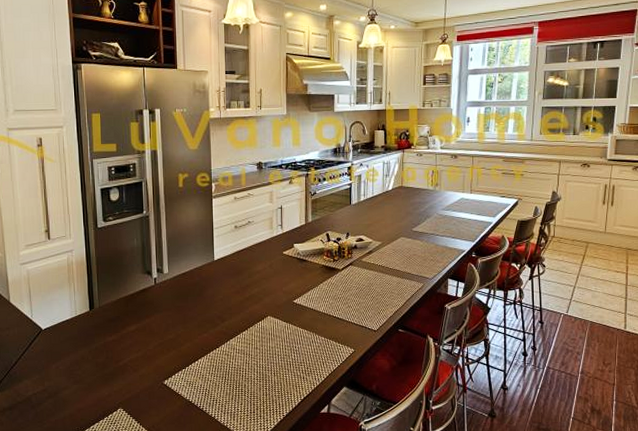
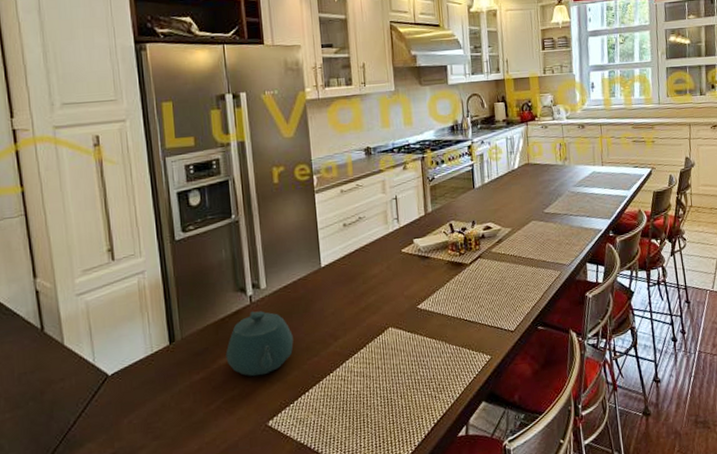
teapot: none [133,290,188,344] -> present [225,311,294,377]

